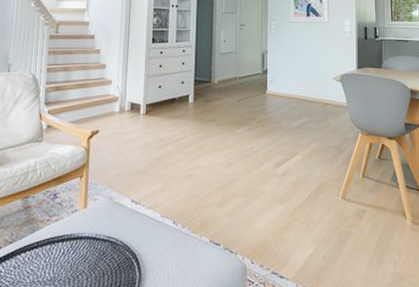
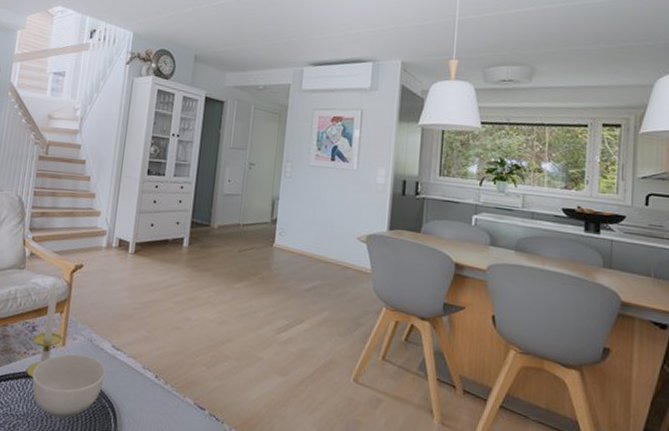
candle: none [51,152,84,243] -> present [26,285,62,378]
bowl: none [57,213,127,277] -> present [32,353,106,419]

